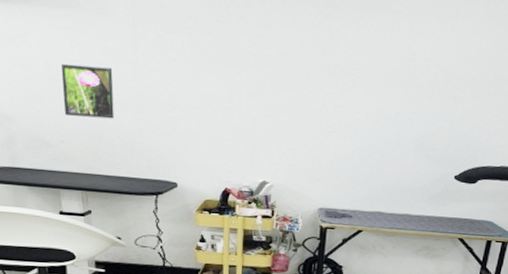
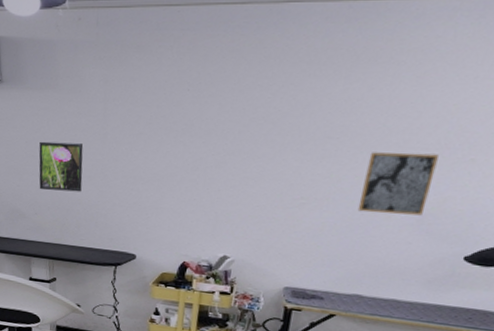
wall art: none [374,87,431,142] -> present [357,152,439,216]

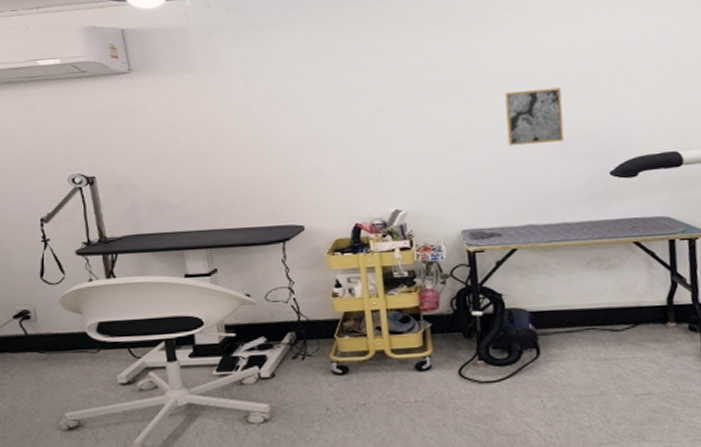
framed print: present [38,141,84,192] -> none [180,120,233,175]

